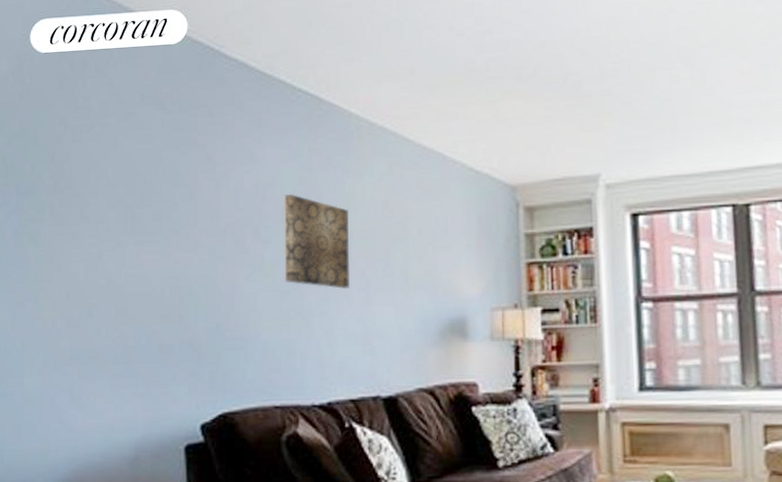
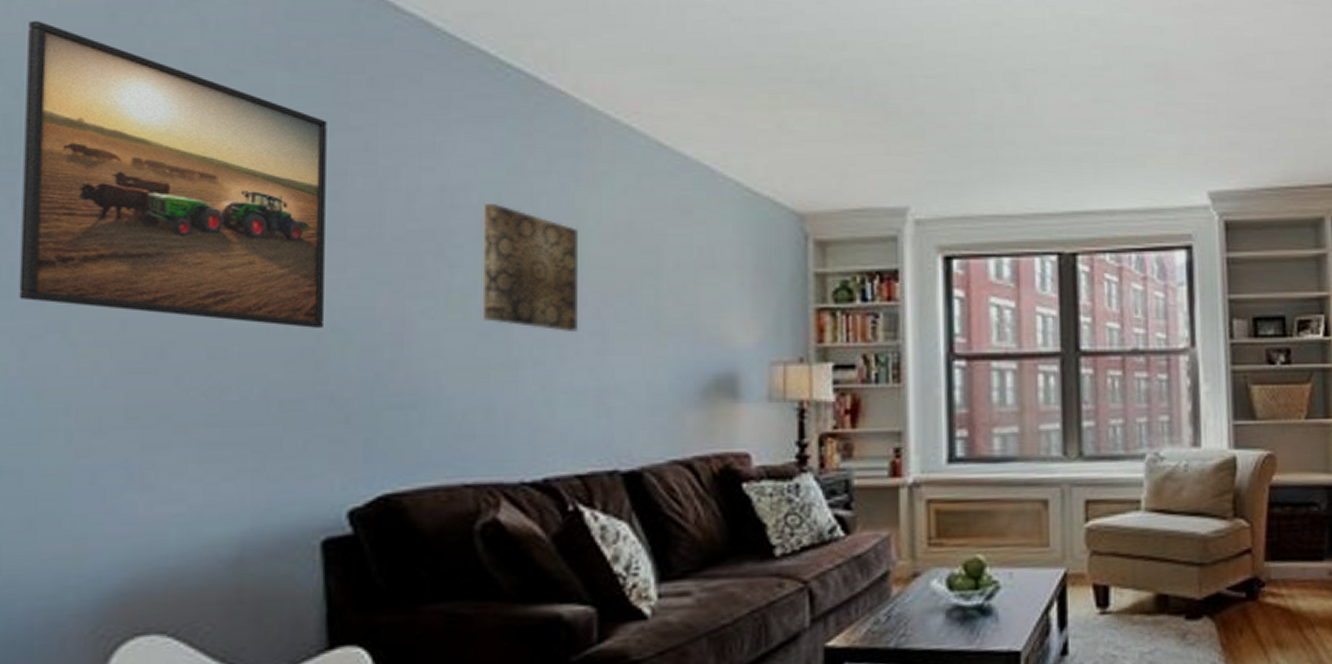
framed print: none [12,92,184,292] -> present [19,20,327,328]

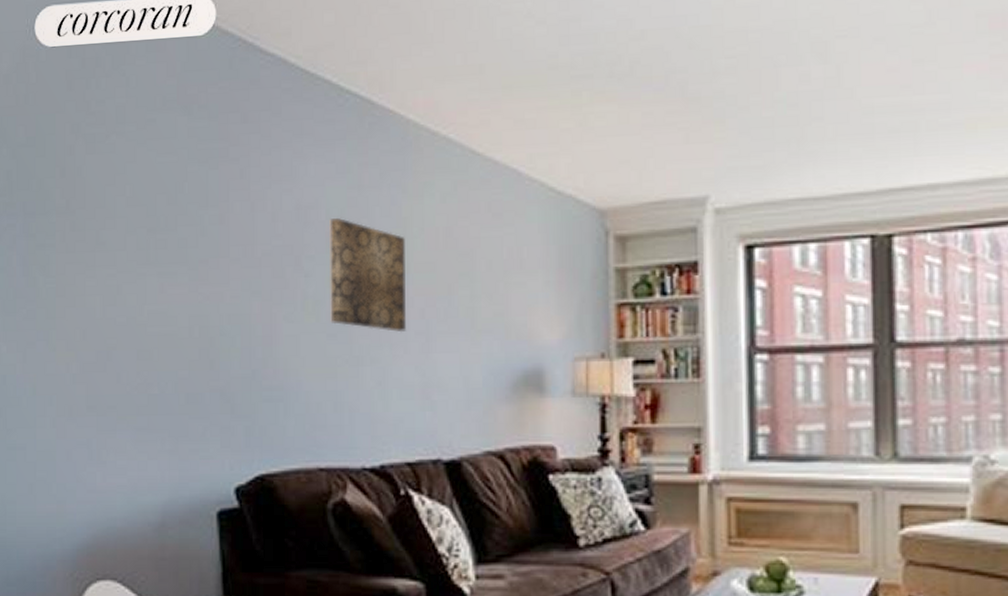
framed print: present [19,20,327,328] -> none [20,94,214,333]

